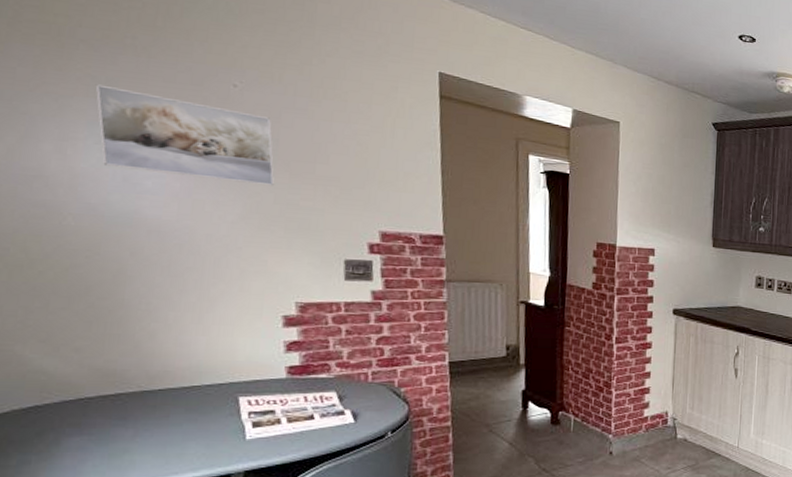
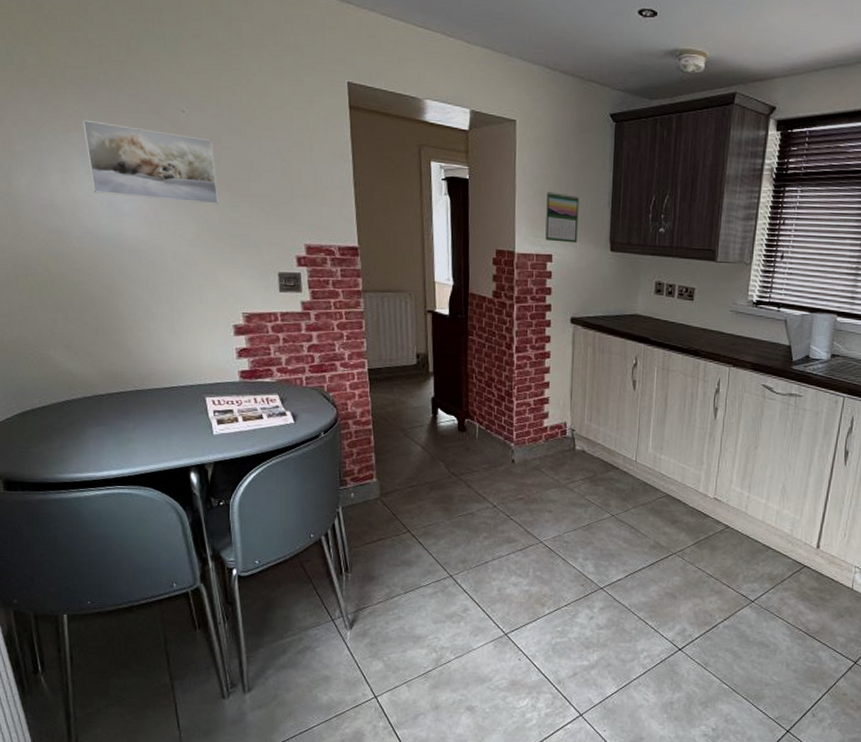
calendar: none [648,190,682,239] -> present [545,192,579,243]

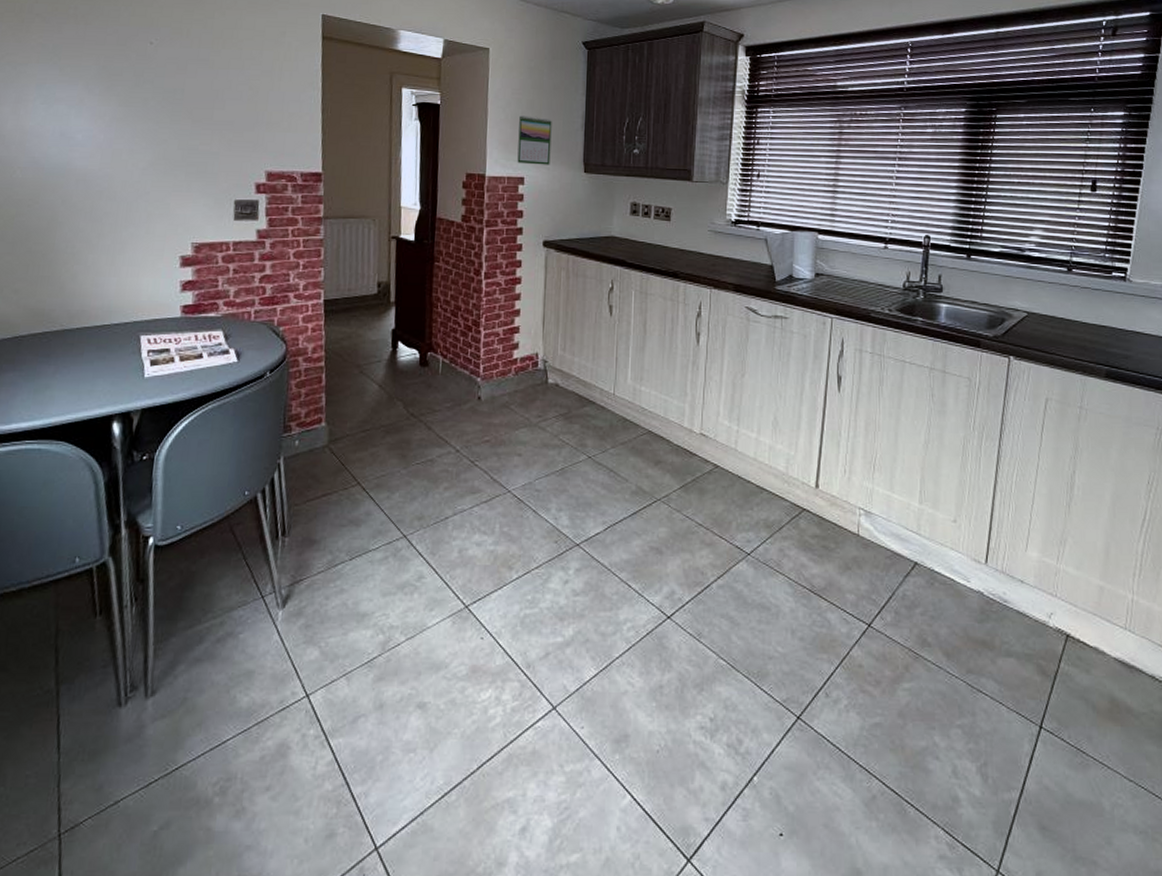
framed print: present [82,119,219,205] -> none [44,51,179,133]

